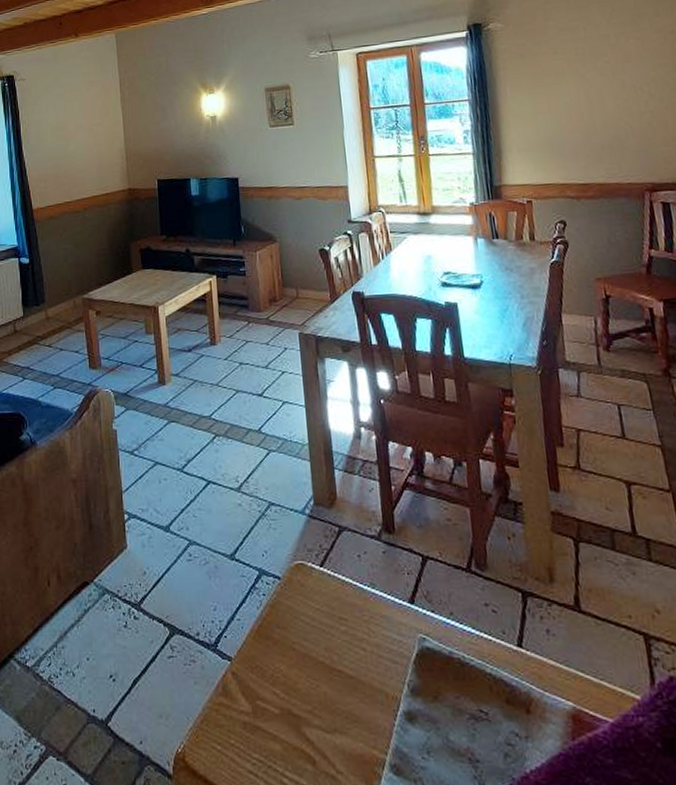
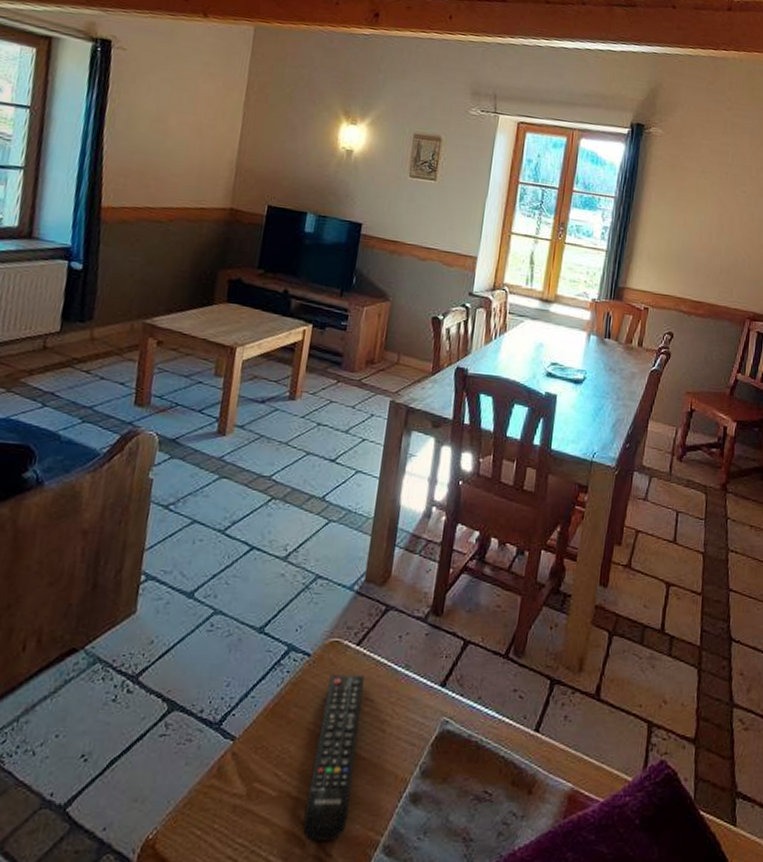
remote control: none [302,595,350,758] -> present [302,674,364,841]

